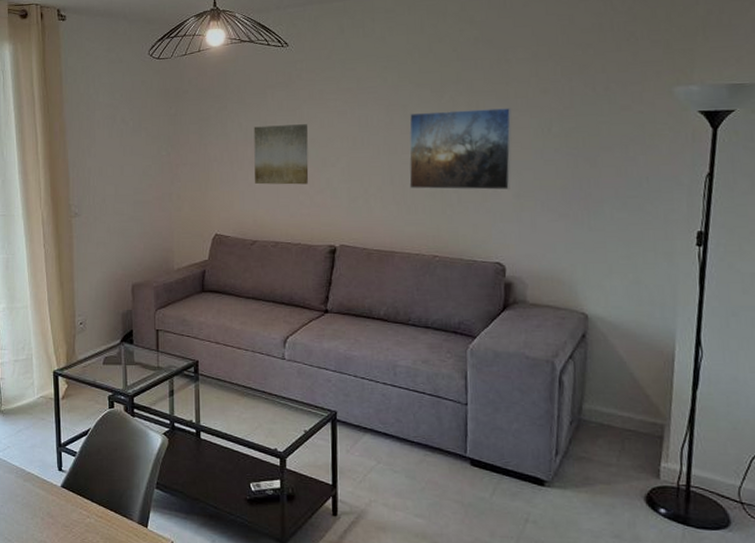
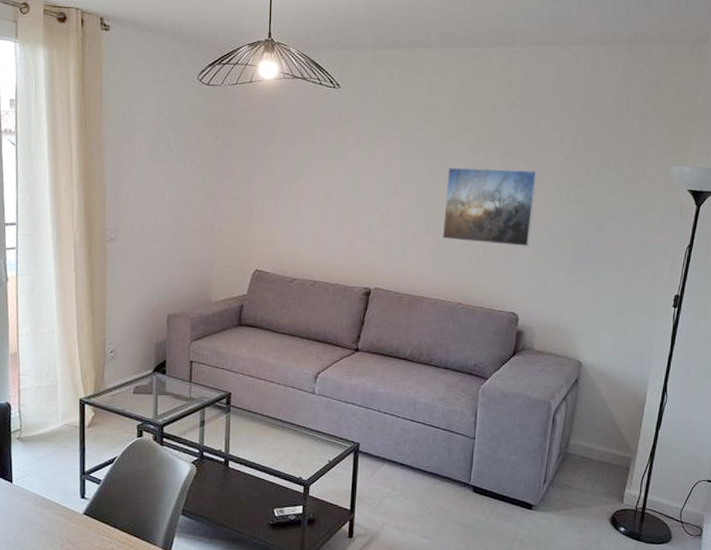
wall art: present [253,124,309,185] -> none [298,165,352,227]

